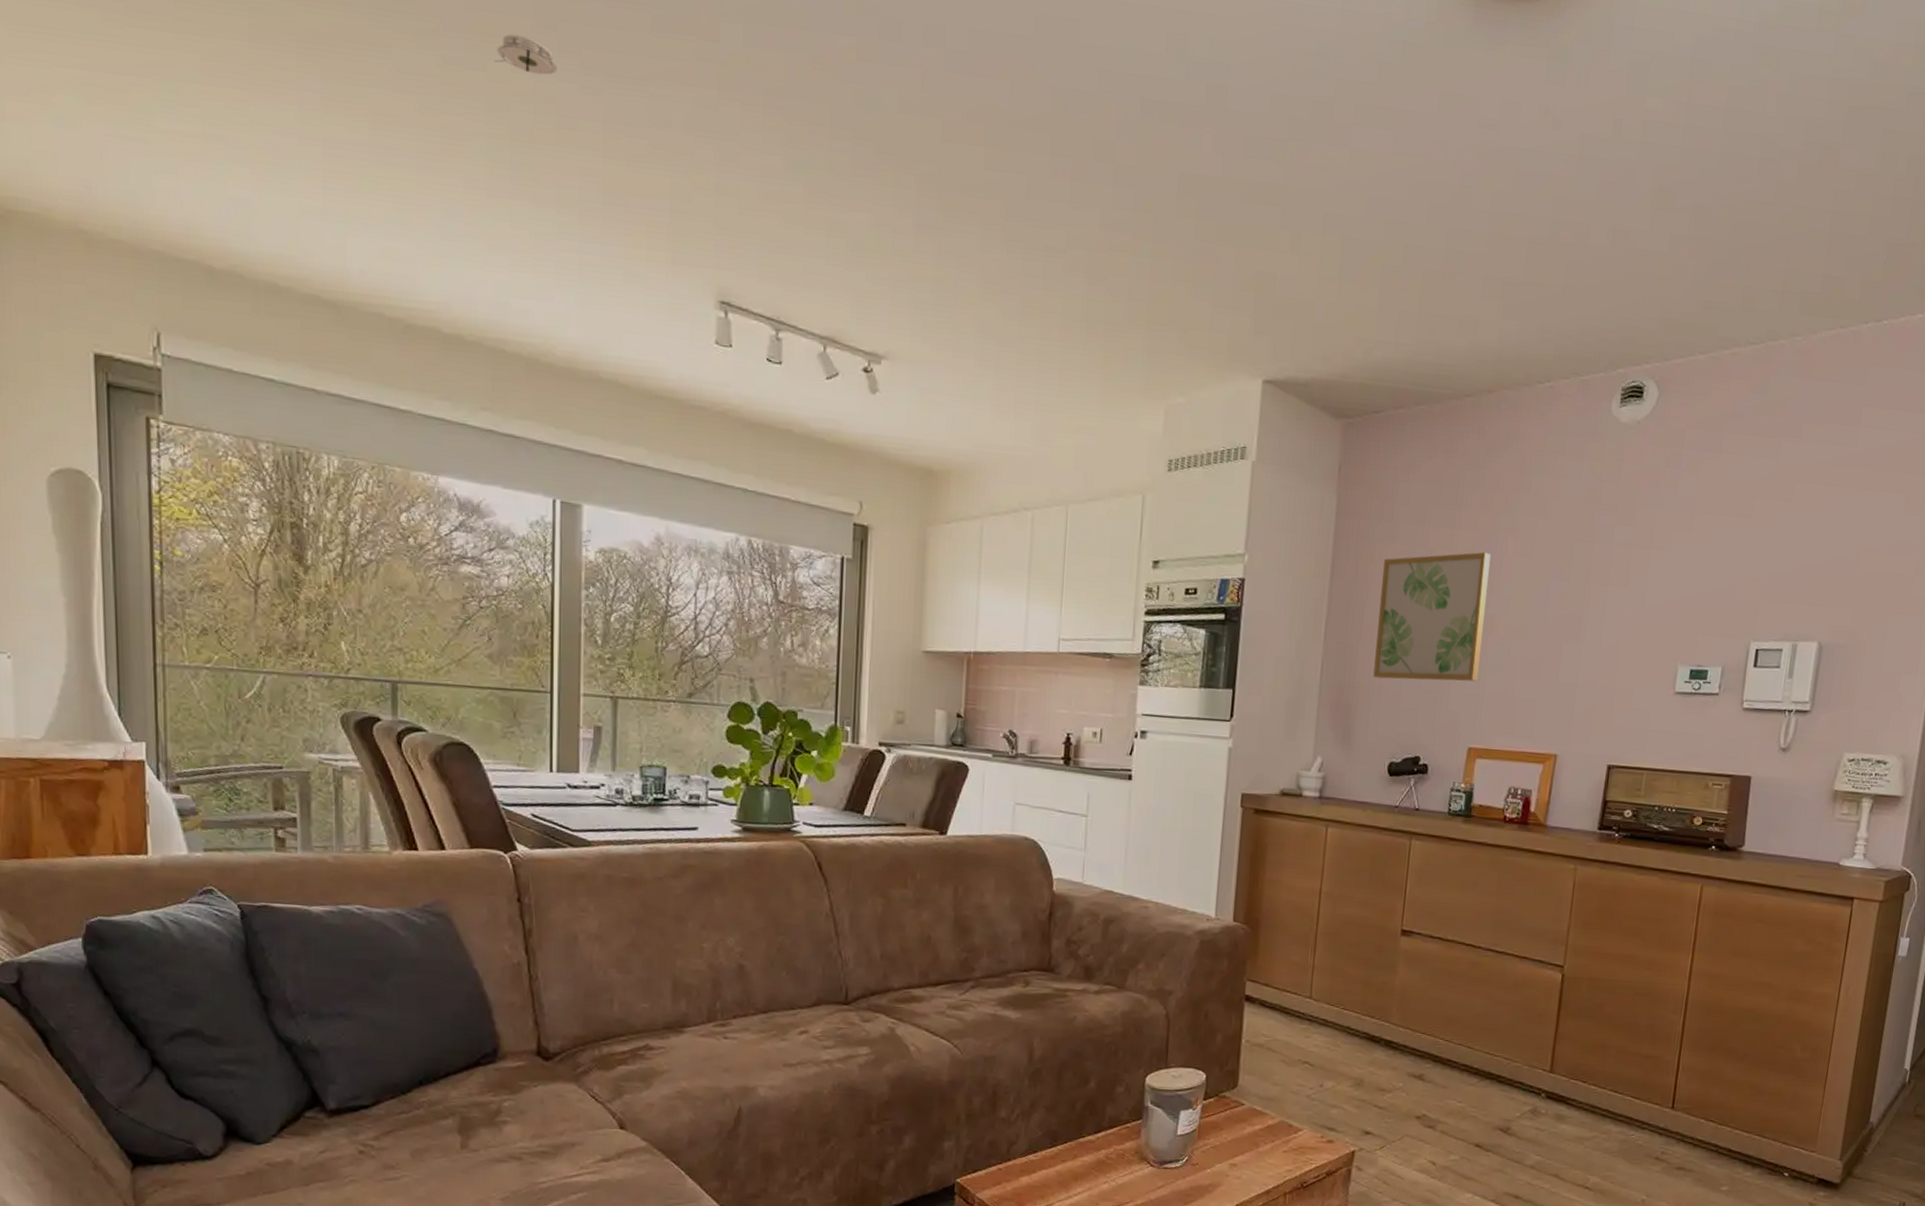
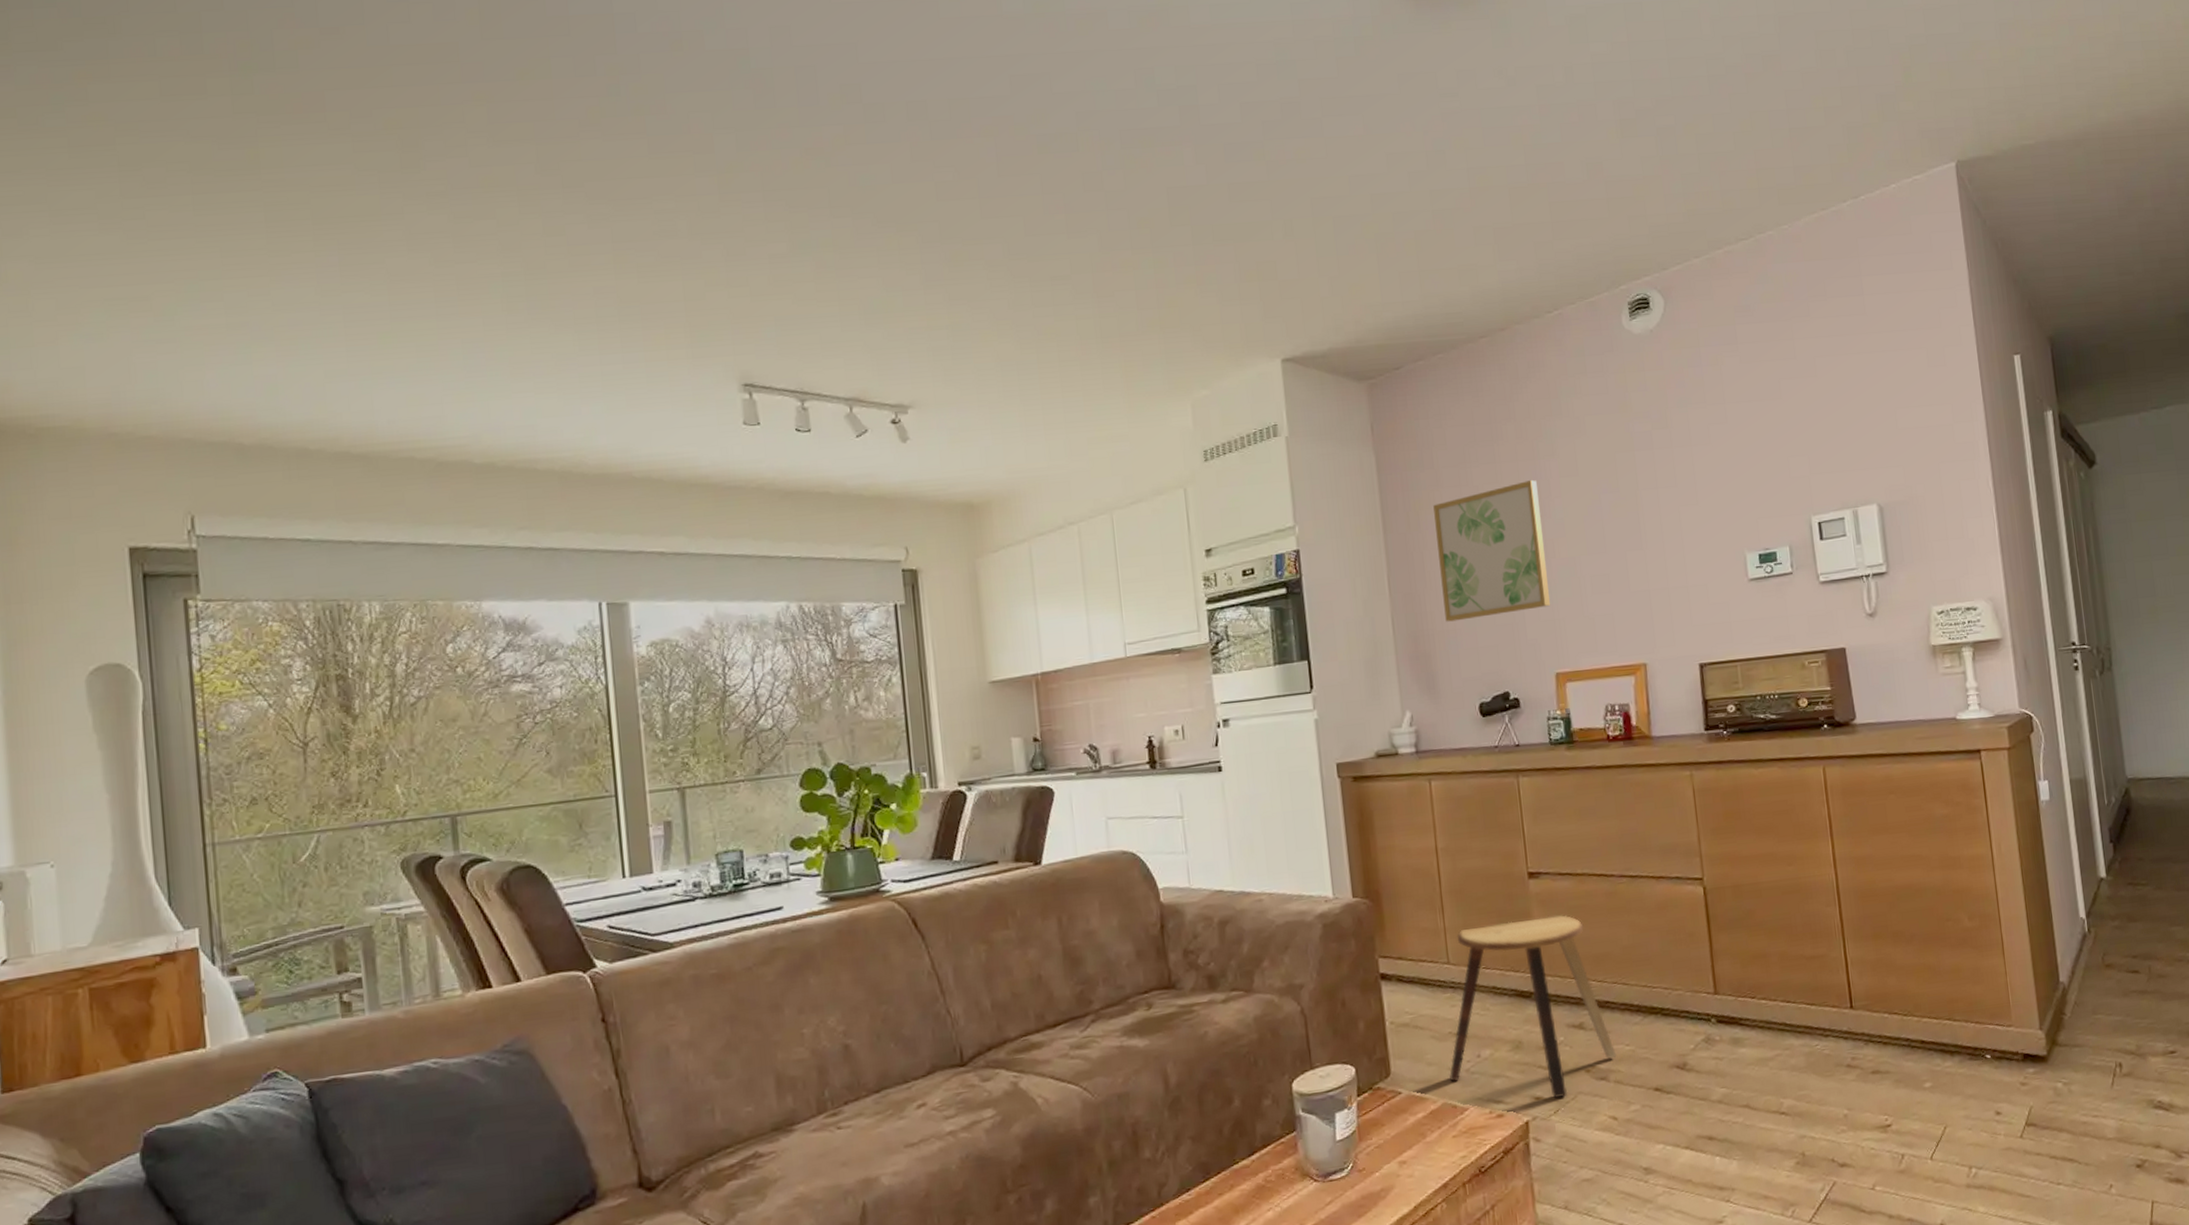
smoke detector: present [494,33,557,75] -> none [502,180,563,213]
stool: none [1291,970,1448,1137] -> present [1449,915,1617,1098]

